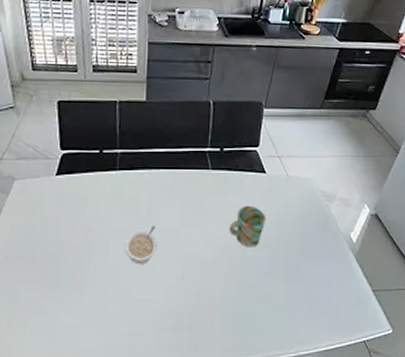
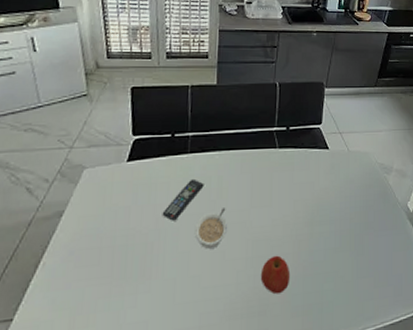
remote control: none [92,195,134,235] -> present [162,178,204,221]
apple: none [190,275,222,312] -> present [260,255,291,294]
mug: present [229,205,267,248] -> none [296,181,331,224]

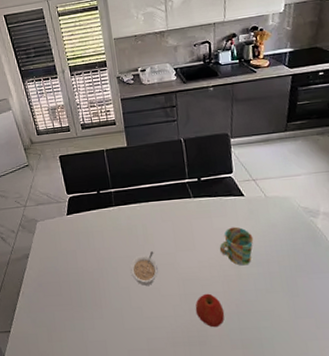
remote control: present [162,178,204,221] -> none [101,227,132,262]
mug: none [296,181,331,224] -> present [219,226,254,266]

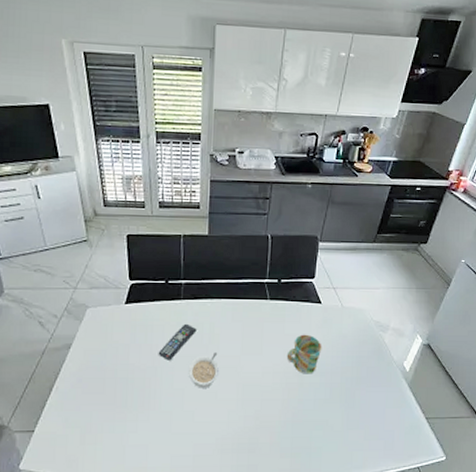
remote control: none [101,227,132,262] -> present [158,323,197,361]
apple: present [195,293,225,328] -> none [250,400,280,435]

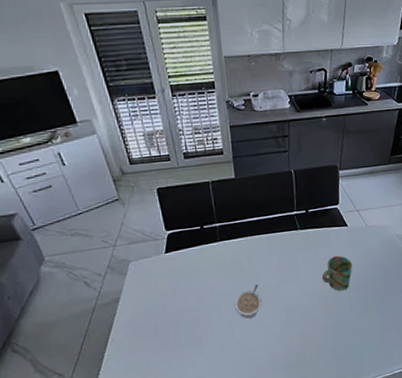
remote control: present [158,323,197,361] -> none [203,262,236,299]

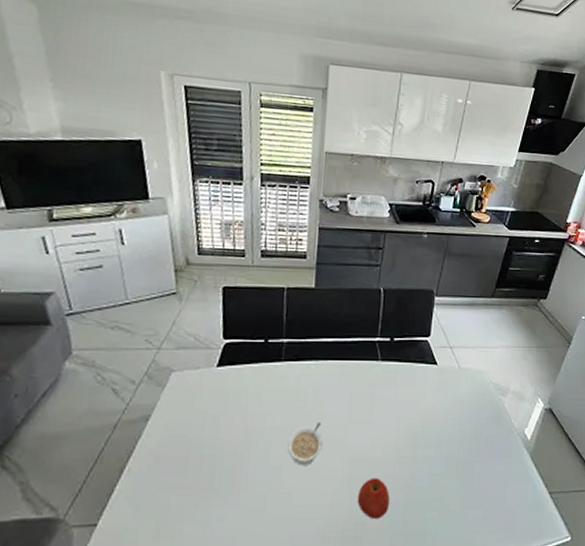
apple: none [296,319,323,350] -> present [357,477,390,520]
mug: present [321,255,353,291] -> none [398,399,438,446]

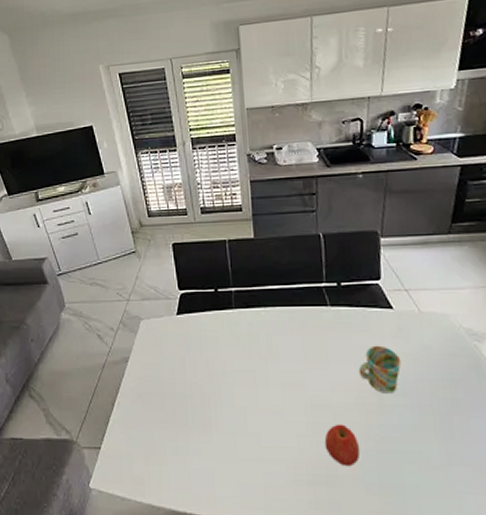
legume: present [287,422,322,465] -> none [248,367,282,408]
mug: none [398,399,438,446] -> present [358,345,402,394]

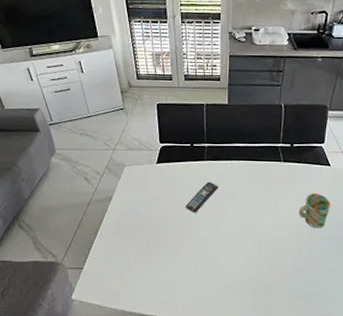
remote control: none [214,334,253,376] -> present [185,181,218,213]
apple: present [324,424,361,467] -> none [266,250,292,280]

